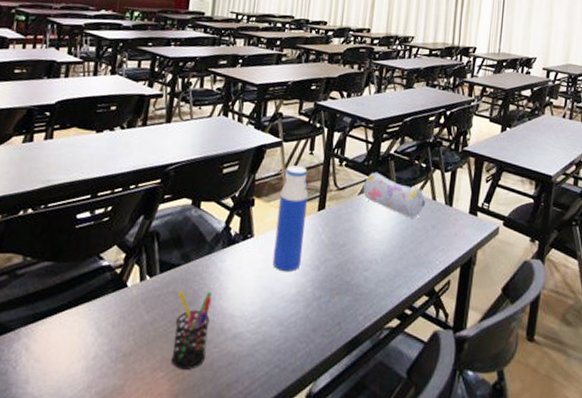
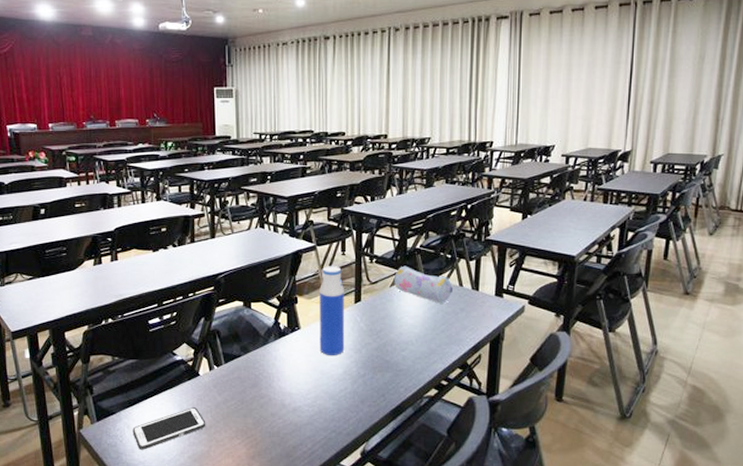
cell phone: none [31,327,126,381] -> present [132,407,206,450]
pen holder: present [171,290,212,370] -> none [242,375,273,437]

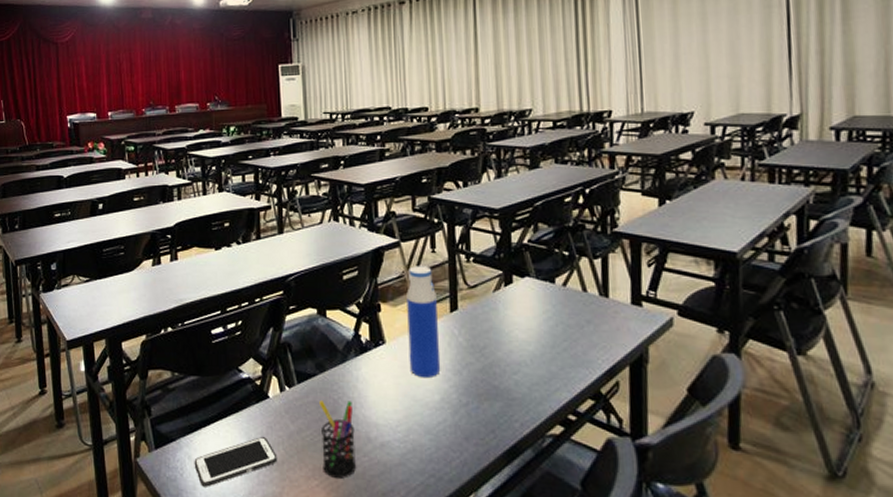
pen holder: none [242,375,273,437] -> present [318,399,357,479]
pencil case: present [394,265,454,304] -> none [498,265,575,314]

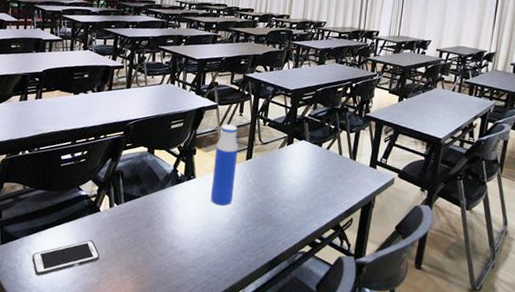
pen holder: present [318,399,357,479] -> none [134,215,164,275]

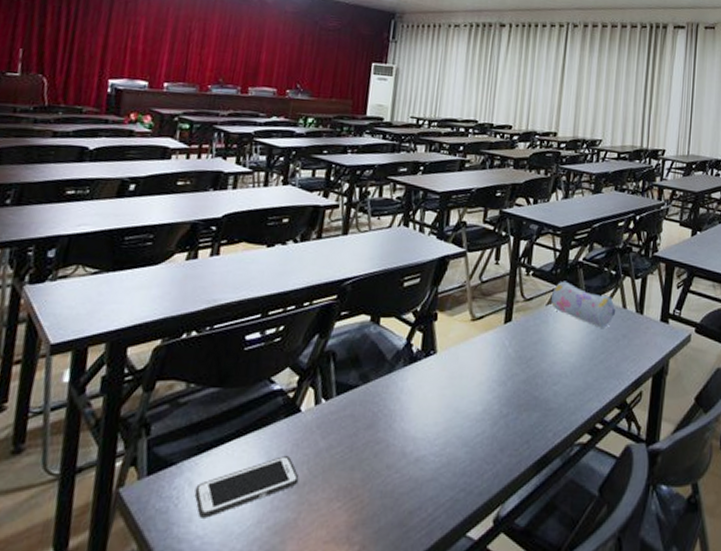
water bottle: present [210,124,238,206] -> none [457,276,494,388]
pencil case: none [283,131,334,169] -> present [551,281,616,328]

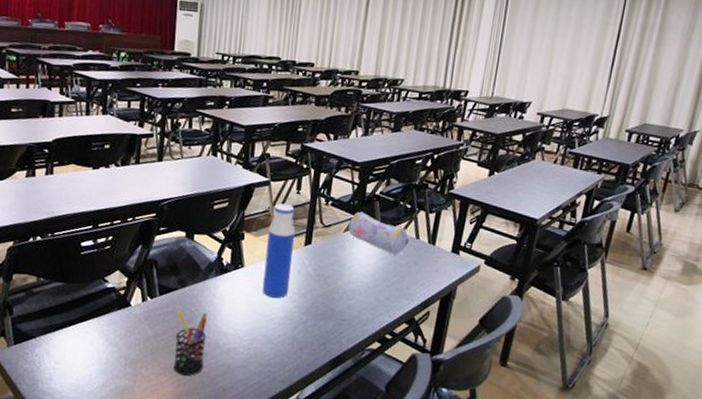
cell phone: present [194,456,299,518] -> none [52,339,133,379]
pen holder: none [349,412,392,498] -> present [173,310,207,376]
water bottle: none [457,276,494,388] -> present [262,203,295,298]

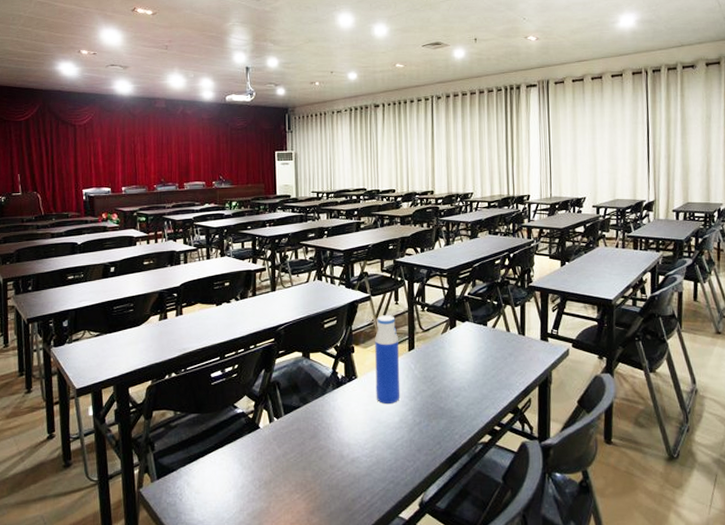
pen holder: present [173,310,207,376] -> none [301,426,332,491]
pencil case: present [348,211,410,255] -> none [445,313,501,349]

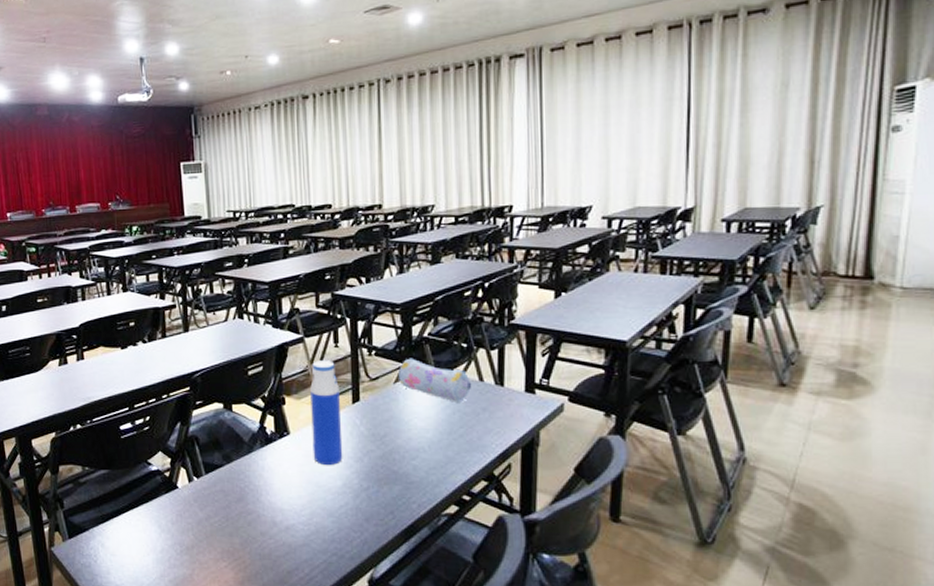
pencil case: none [445,313,501,349] -> present [399,358,472,402]

